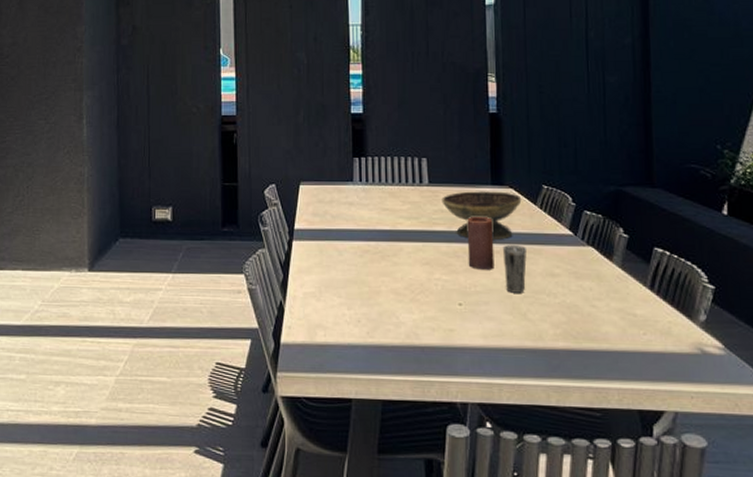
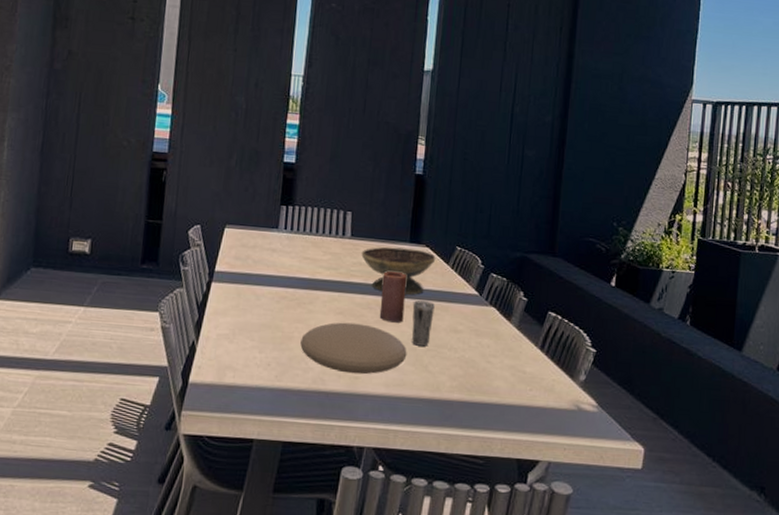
plate: none [389,273,503,327] -> present [300,322,407,375]

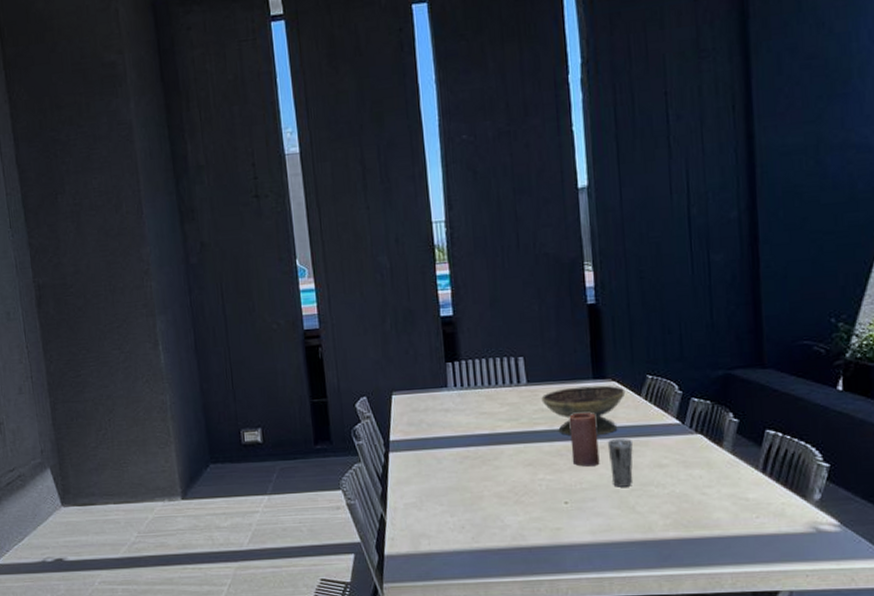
plate: present [300,322,407,375] -> none [492,472,610,526]

